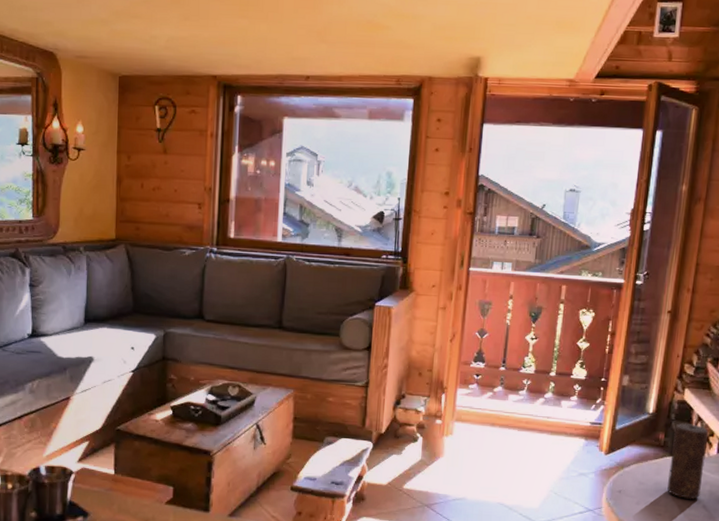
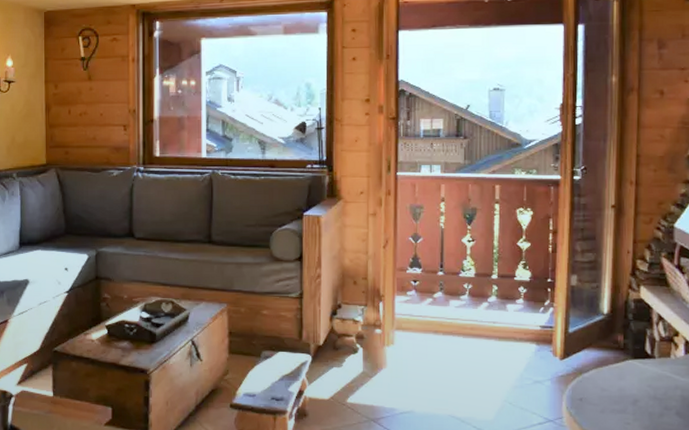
candle: present [667,422,709,500] -> none [633,322,673,407]

